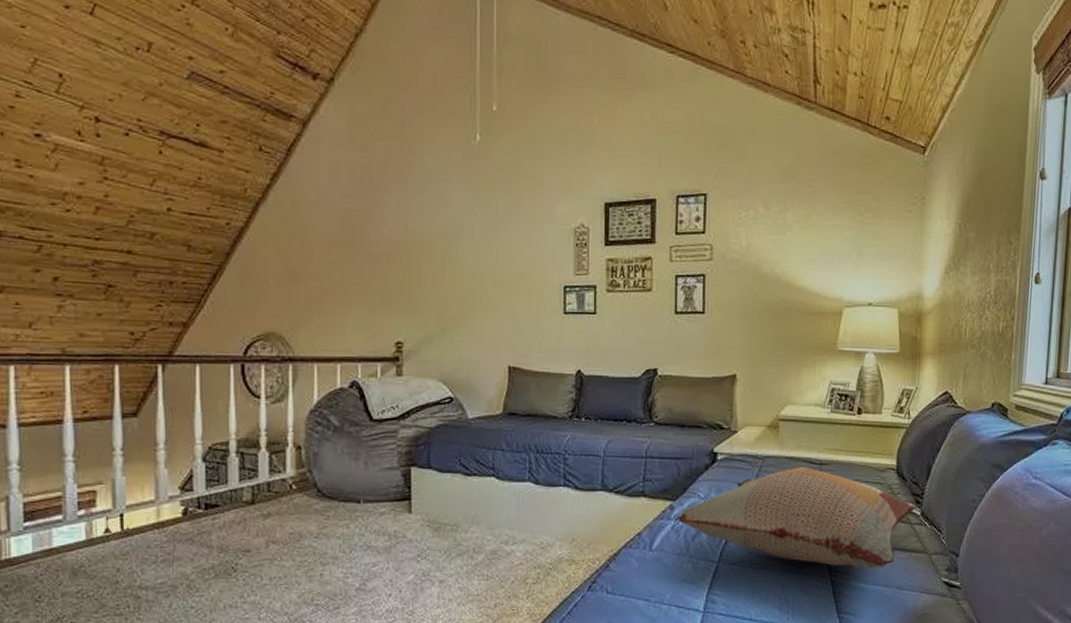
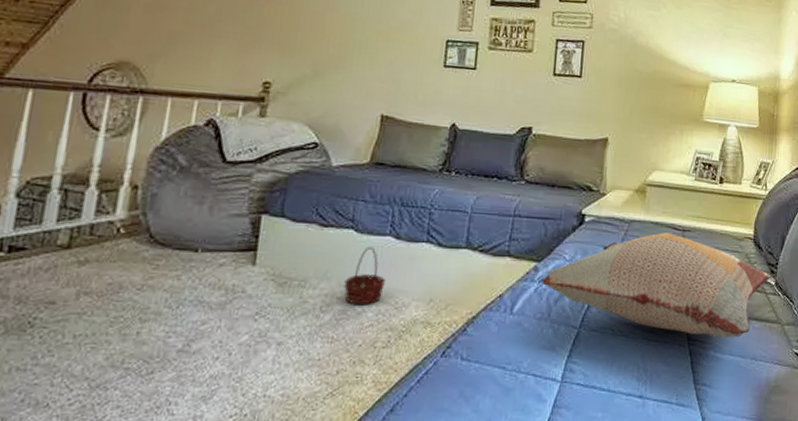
basket: none [491,492,531,546] -> present [343,246,387,306]

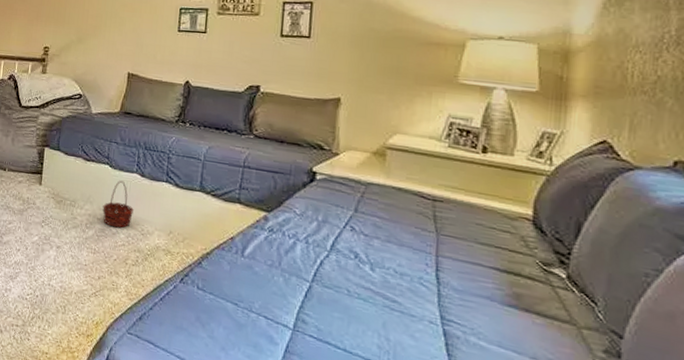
decorative pillow: present [541,231,772,338] -> none [271,199,562,330]

